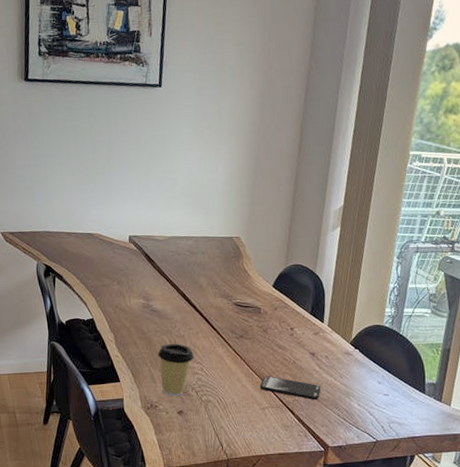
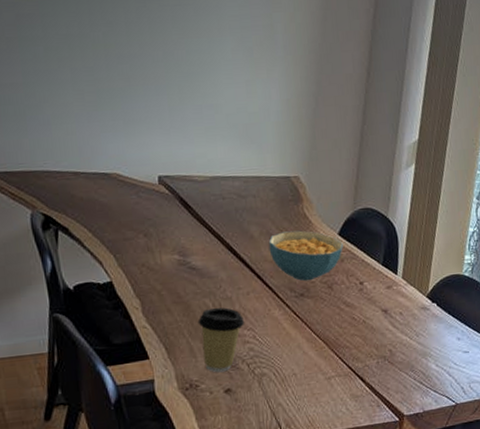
cereal bowl: none [214,282,277,325] -> present [268,230,343,281]
smartphone: present [260,376,321,401] -> none [324,339,395,364]

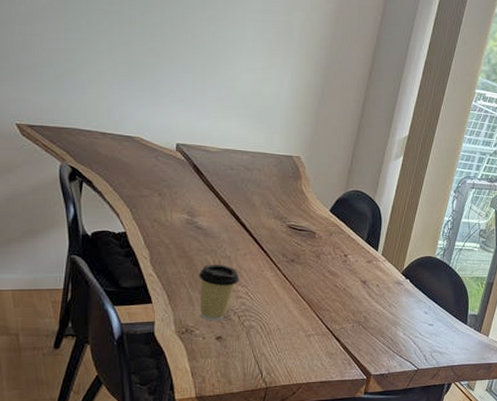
cereal bowl: present [268,230,343,281] -> none [267,204,333,249]

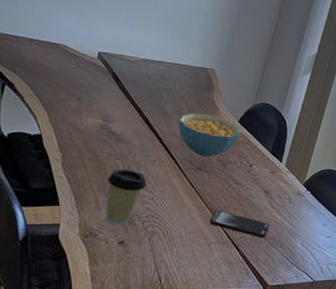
cereal bowl: none [267,204,333,249] -> present [178,113,241,157]
smartphone: none [307,303,369,329] -> present [209,211,270,238]

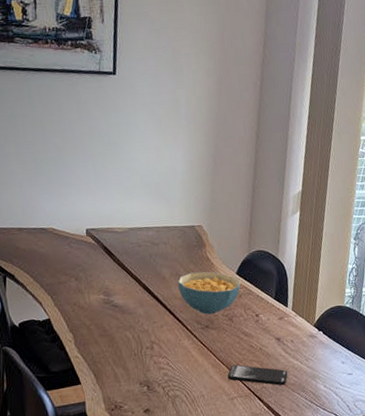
coffee cup: present [106,169,147,226] -> none [120,339,160,395]

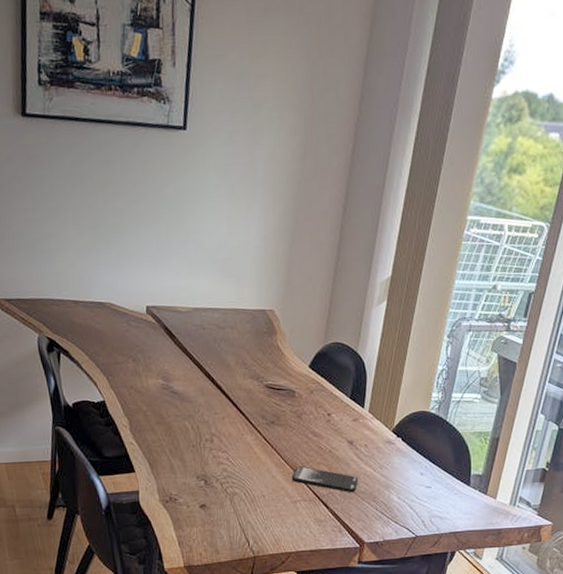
cereal bowl: present [177,271,241,315] -> none [243,361,313,410]

